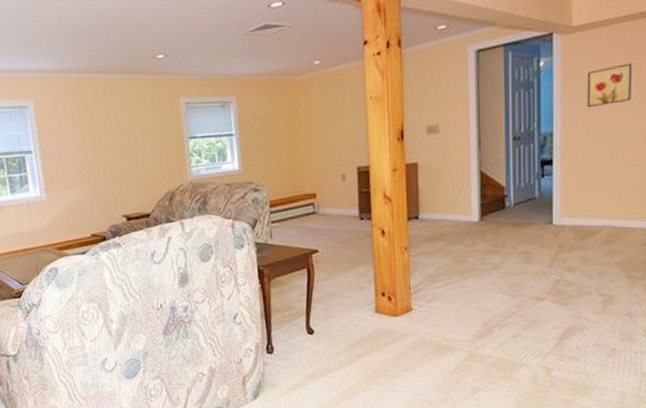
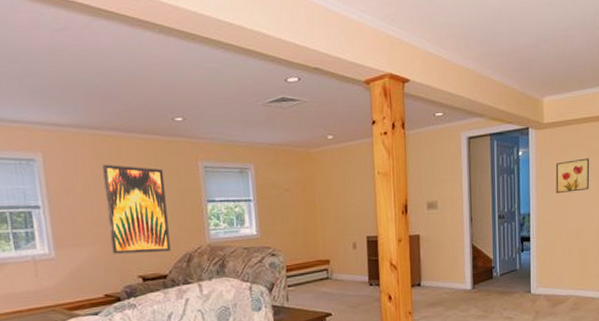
wall art: none [88,106,153,195] -> present [102,164,171,254]

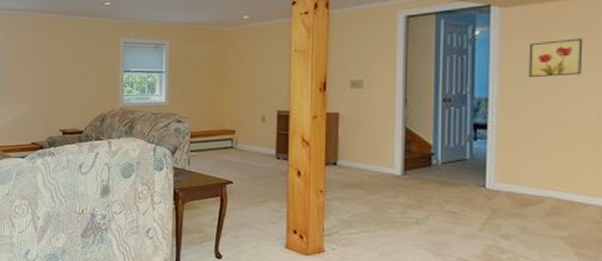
wall art: present [102,164,171,254] -> none [42,39,89,112]

